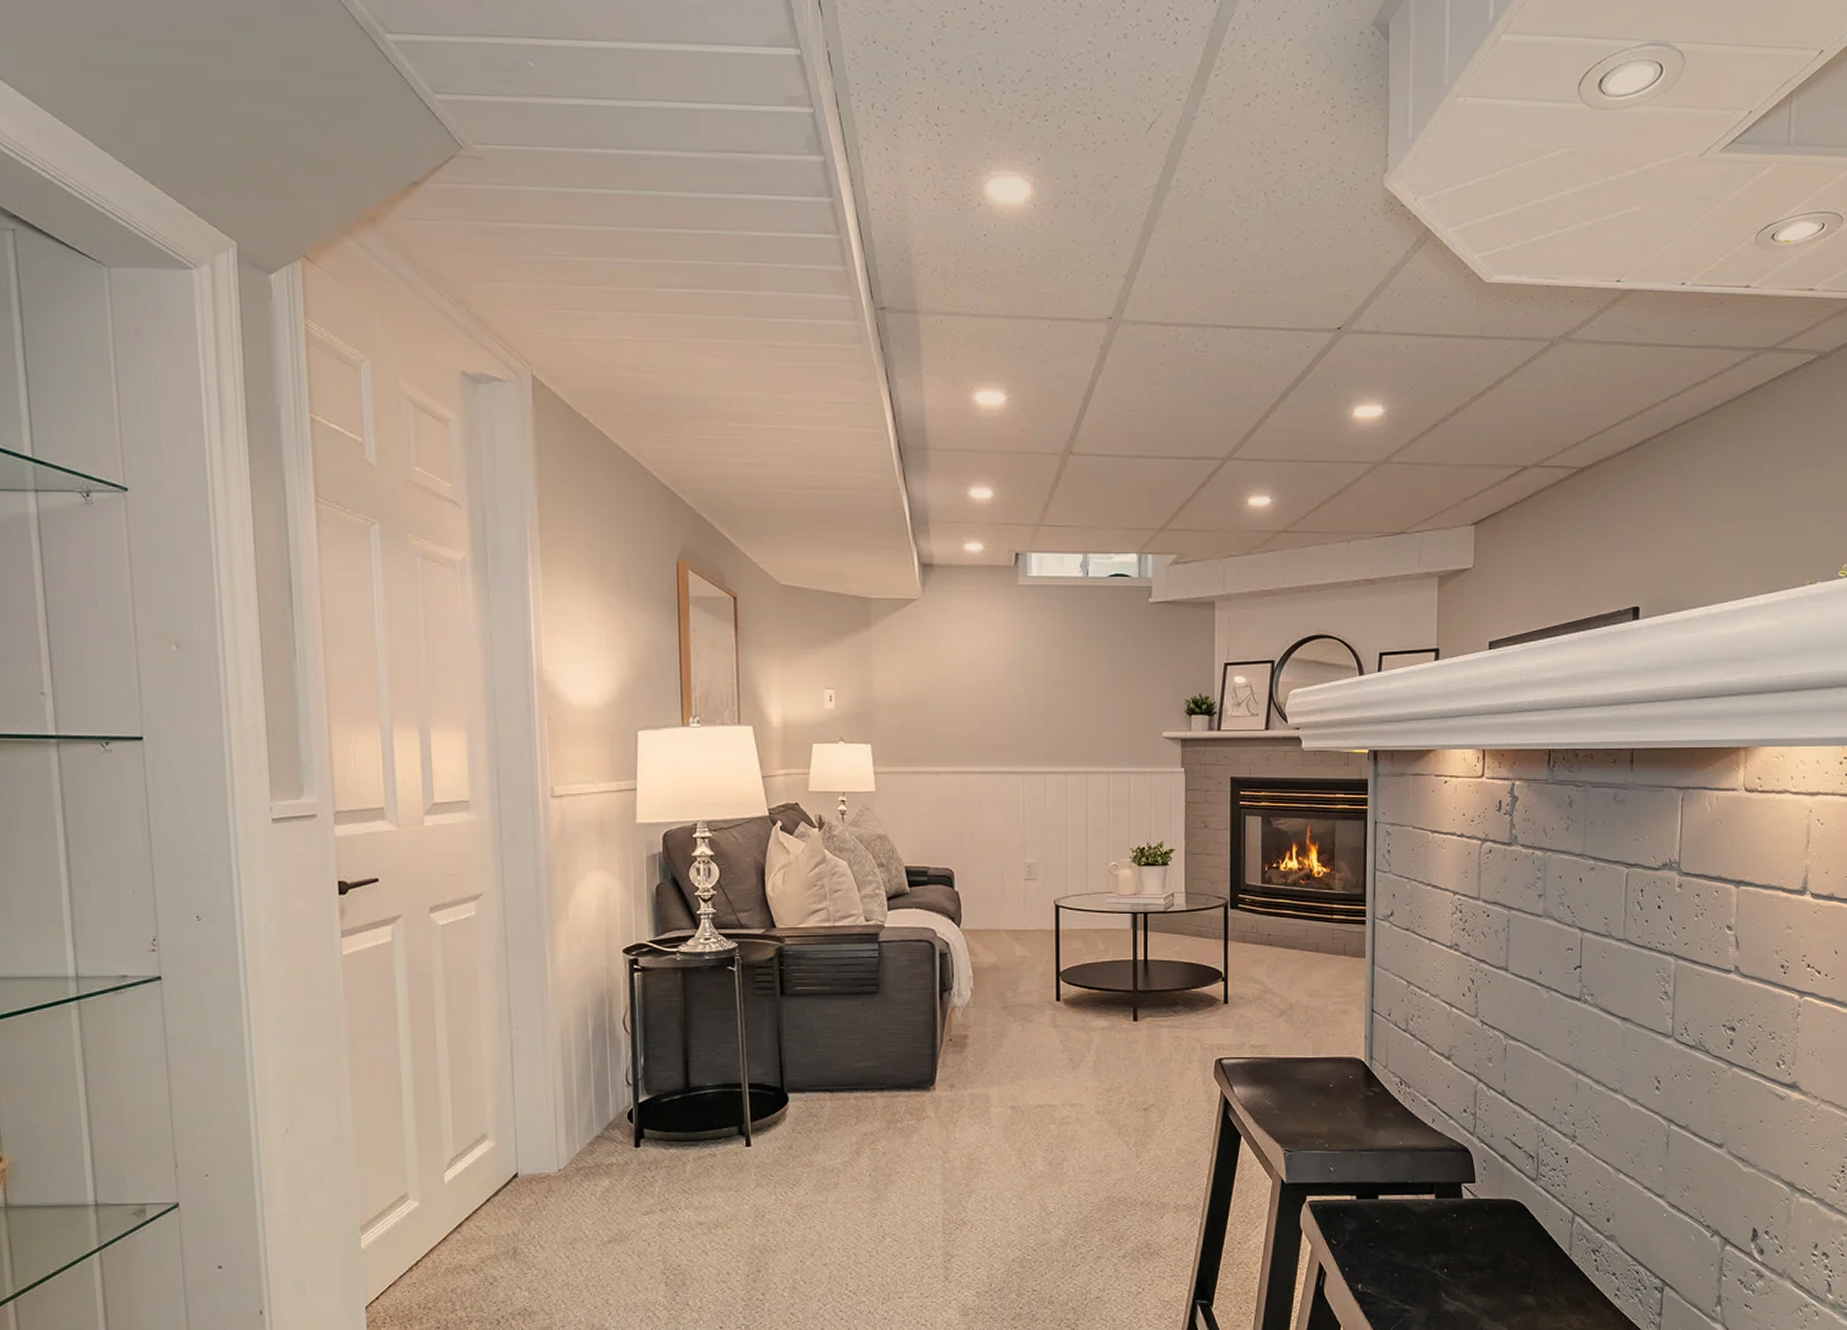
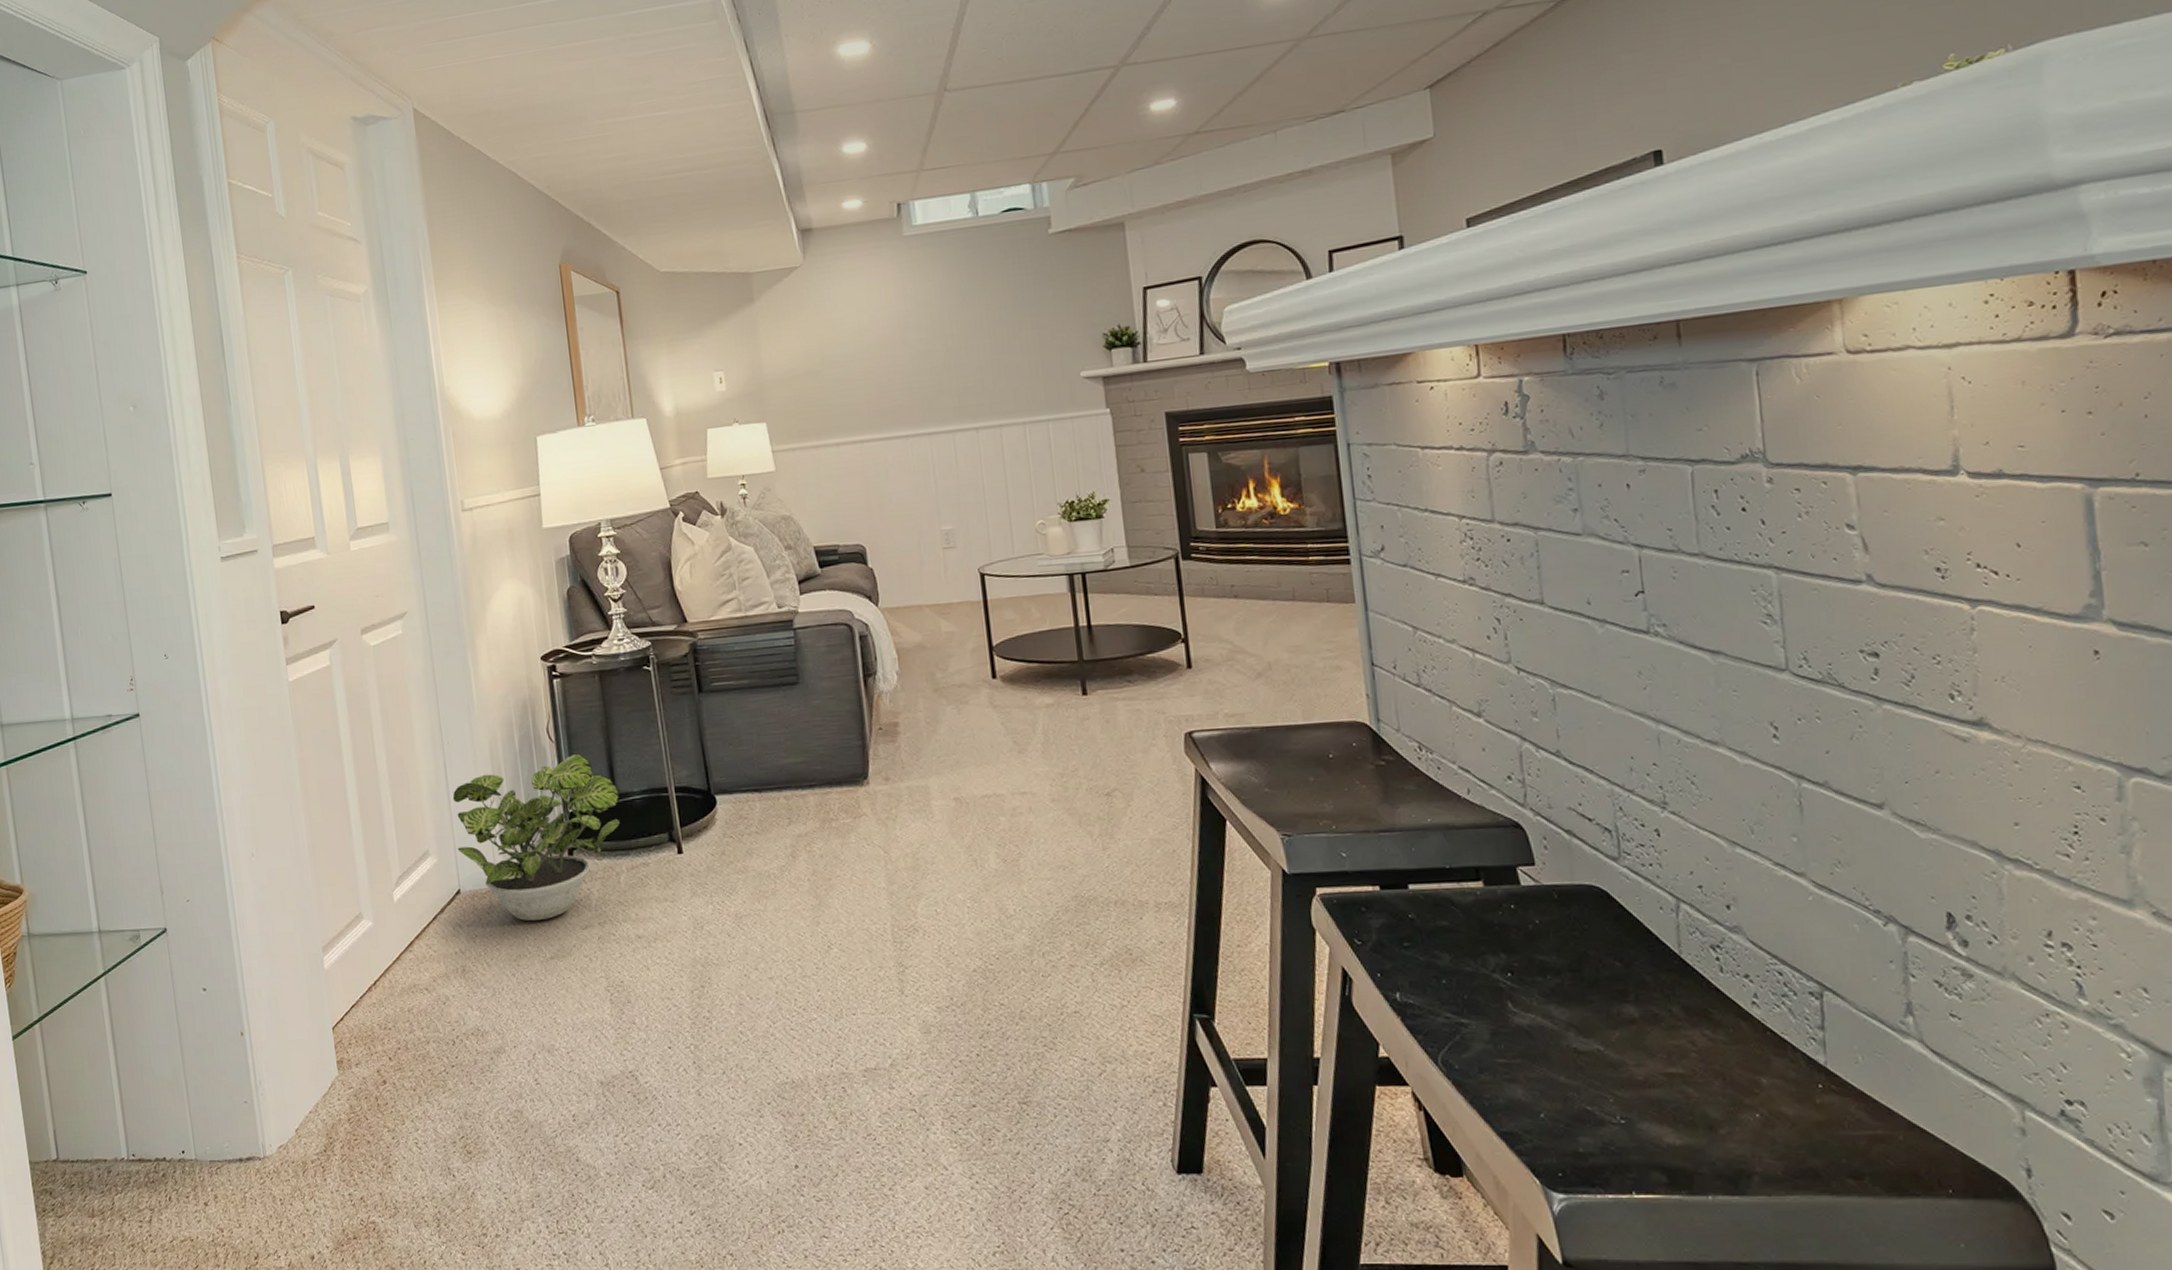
potted plant: none [517,1046,692,1206] -> present [452,753,621,922]

